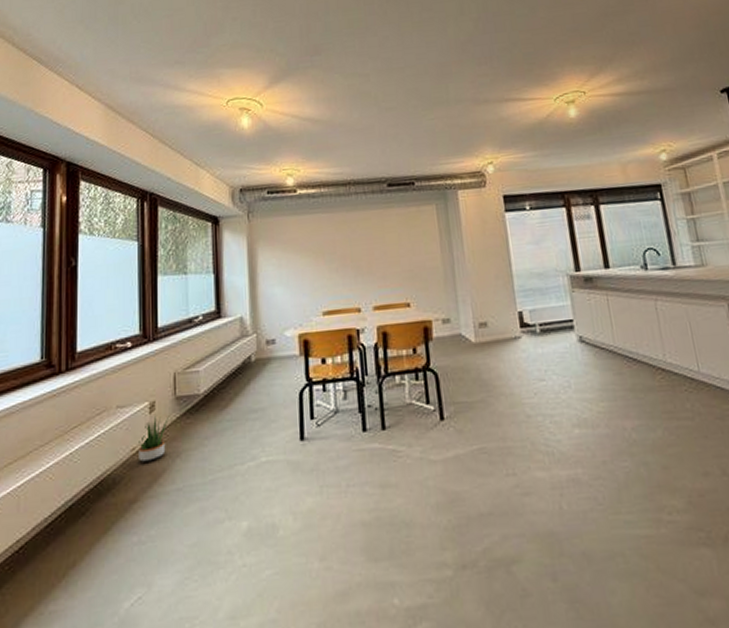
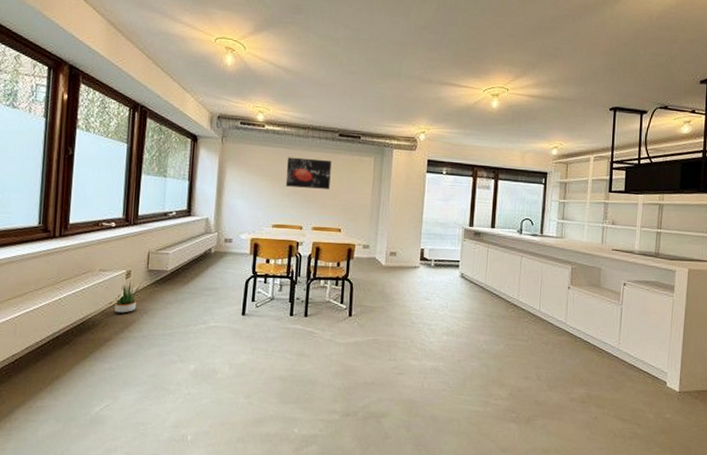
wall art: none [329,219,387,260] -> present [285,157,332,189]

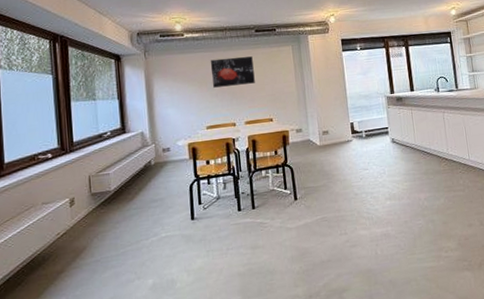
potted plant: present [114,281,142,313] -> none [62,208,87,243]

